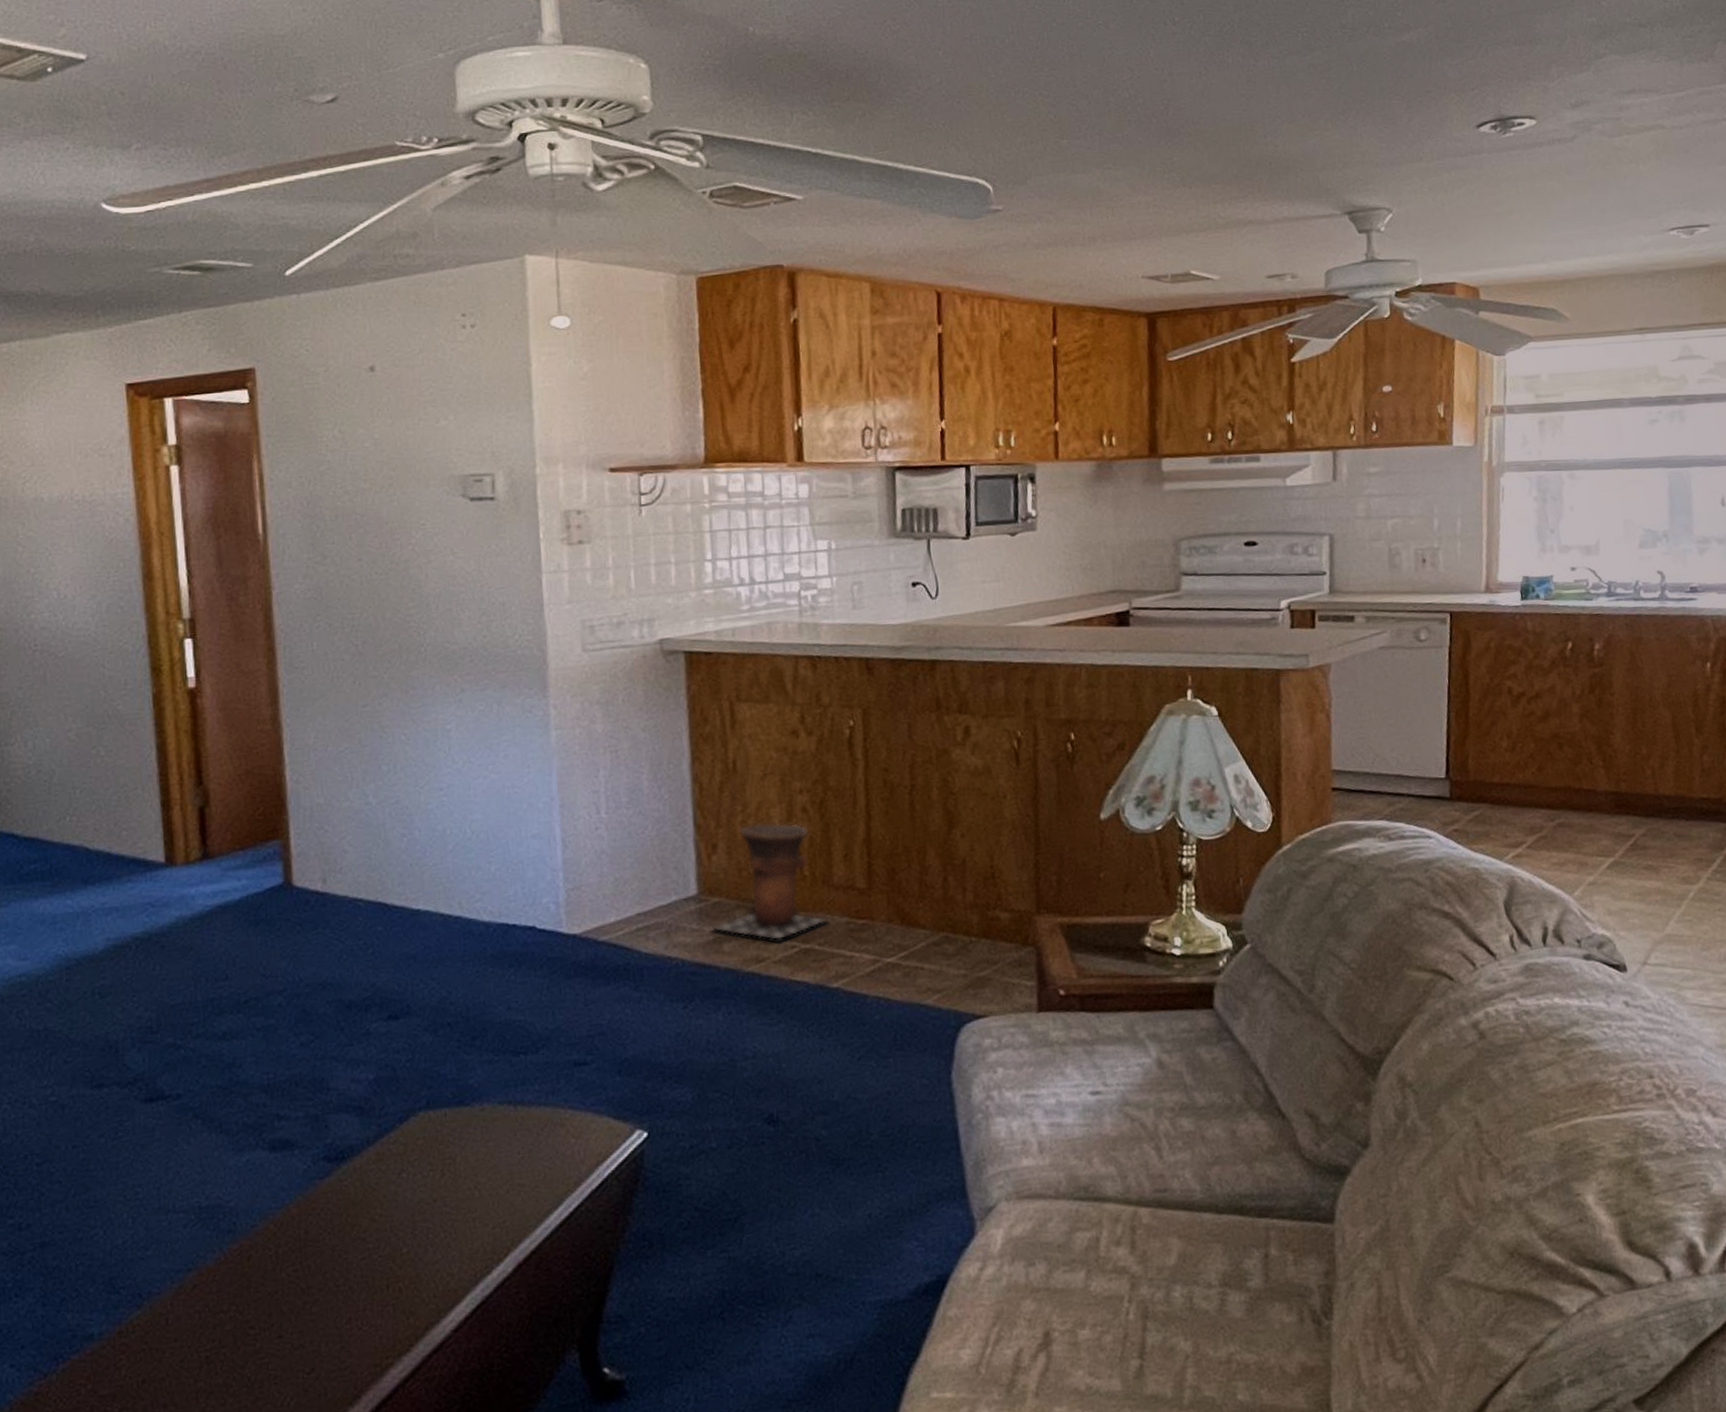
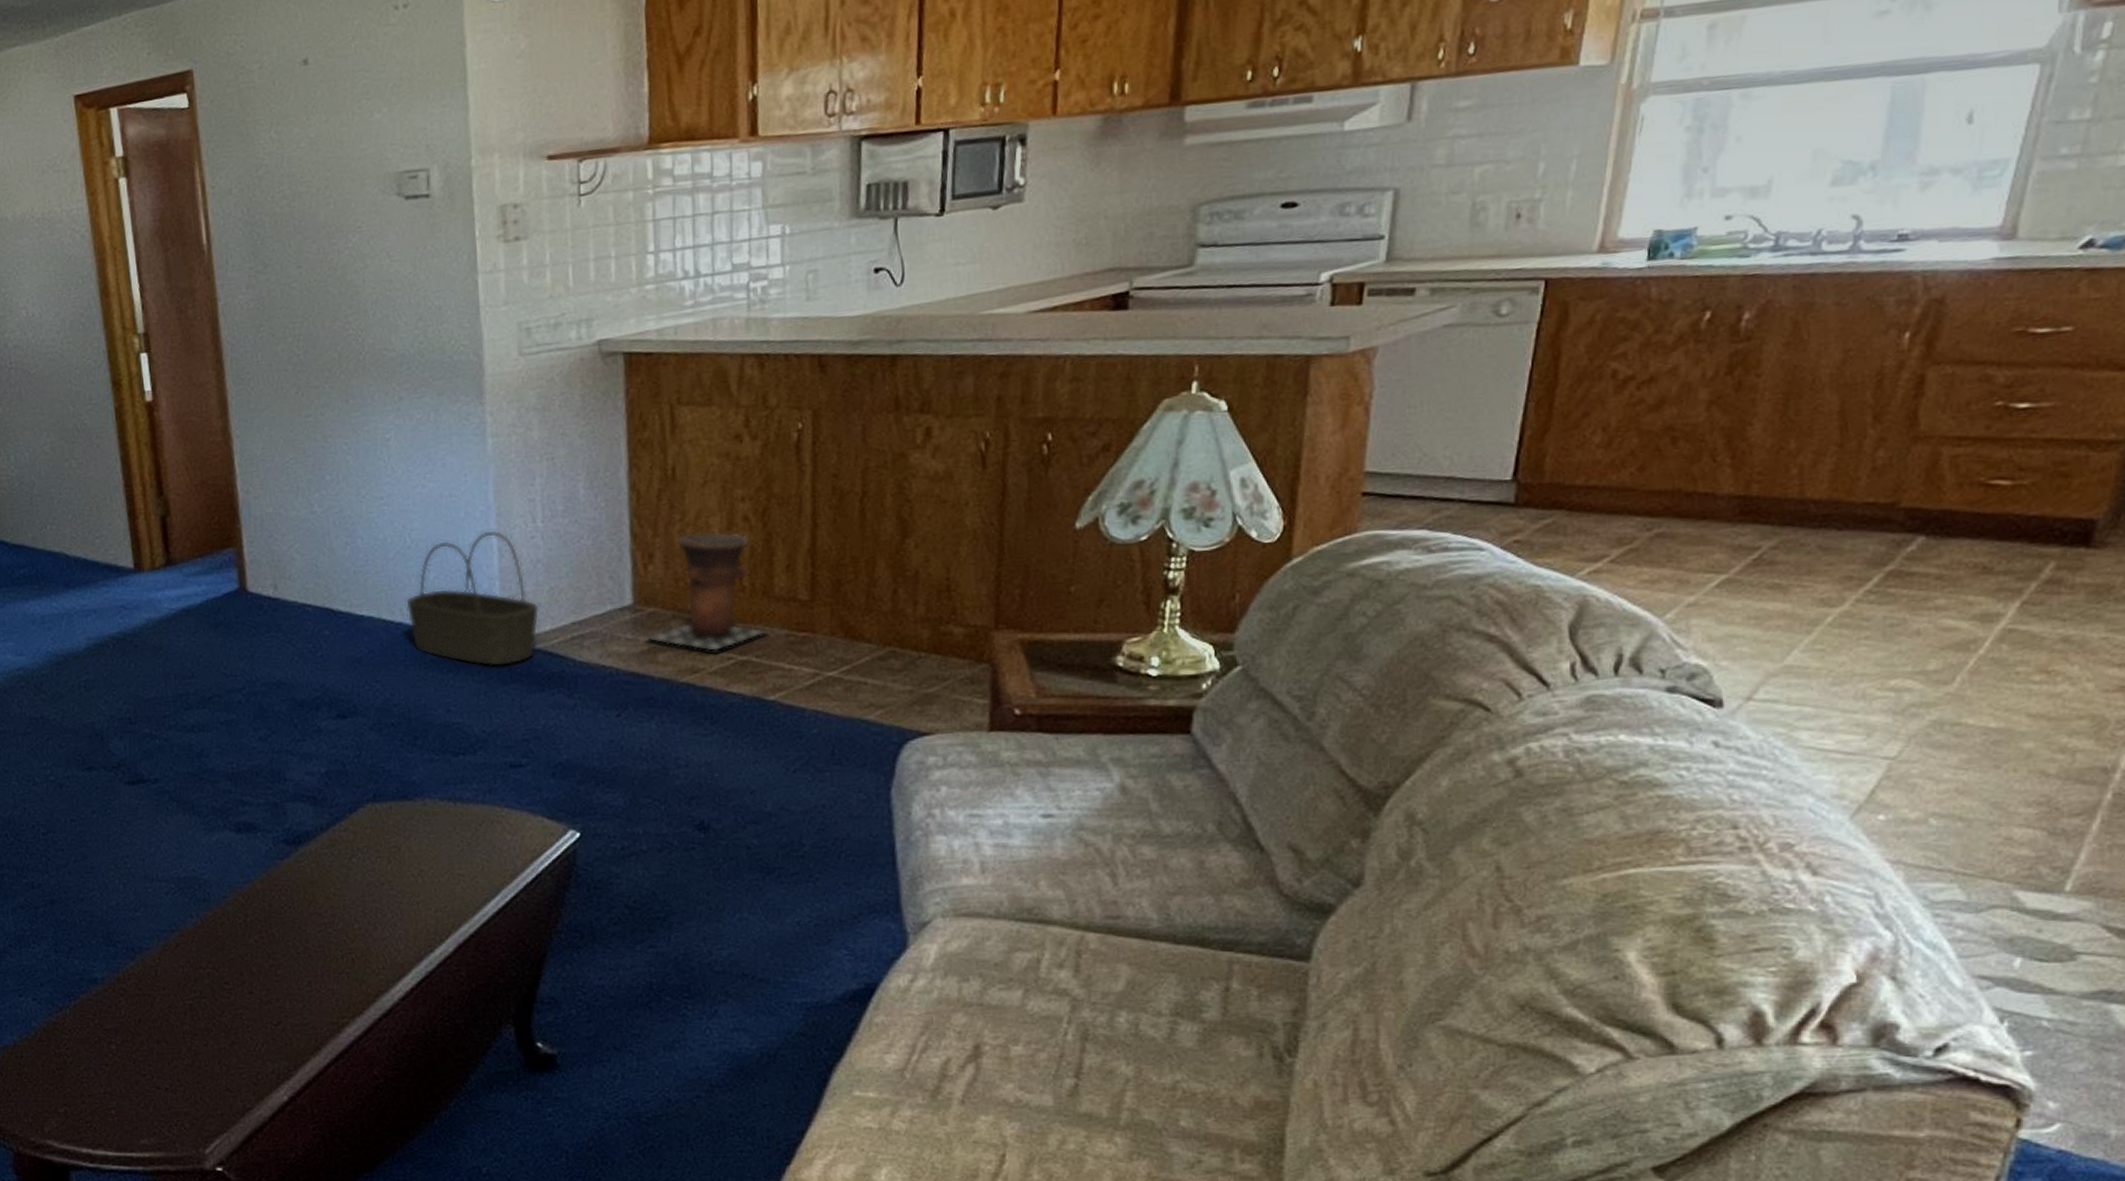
basket: none [465,821,604,961] -> present [406,530,540,667]

